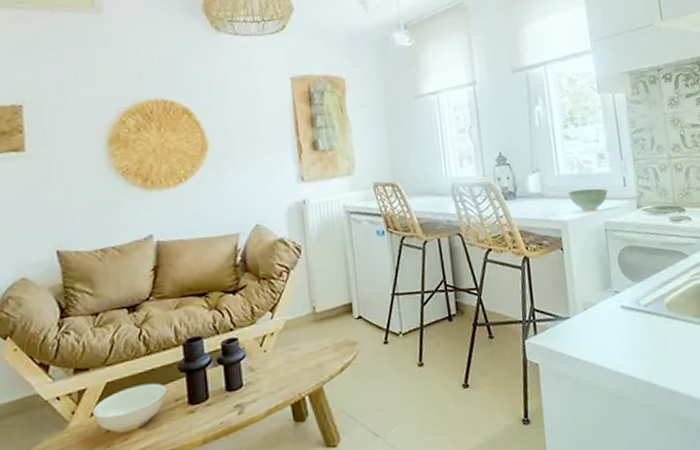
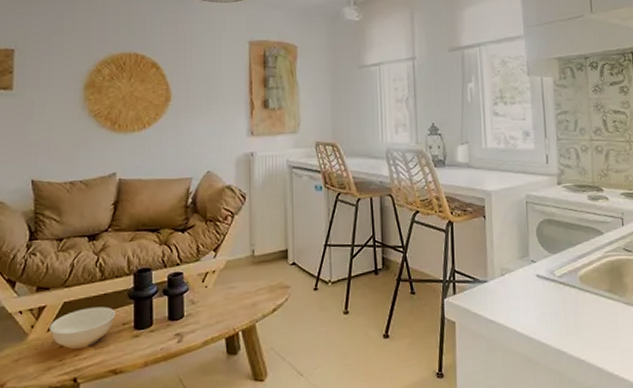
bowl: present [568,188,608,212] -> none [493,163,531,185]

